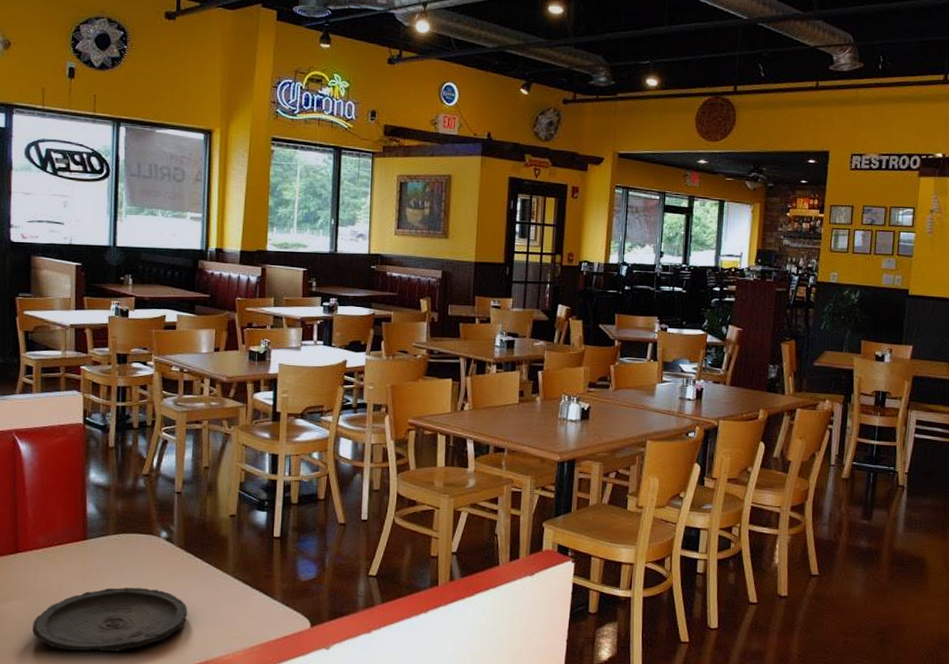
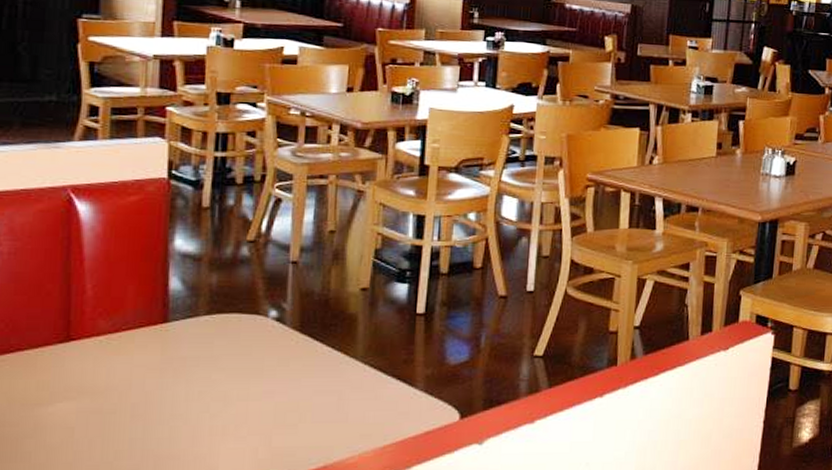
plate: present [32,587,188,652] -> none [87,380,303,462]

